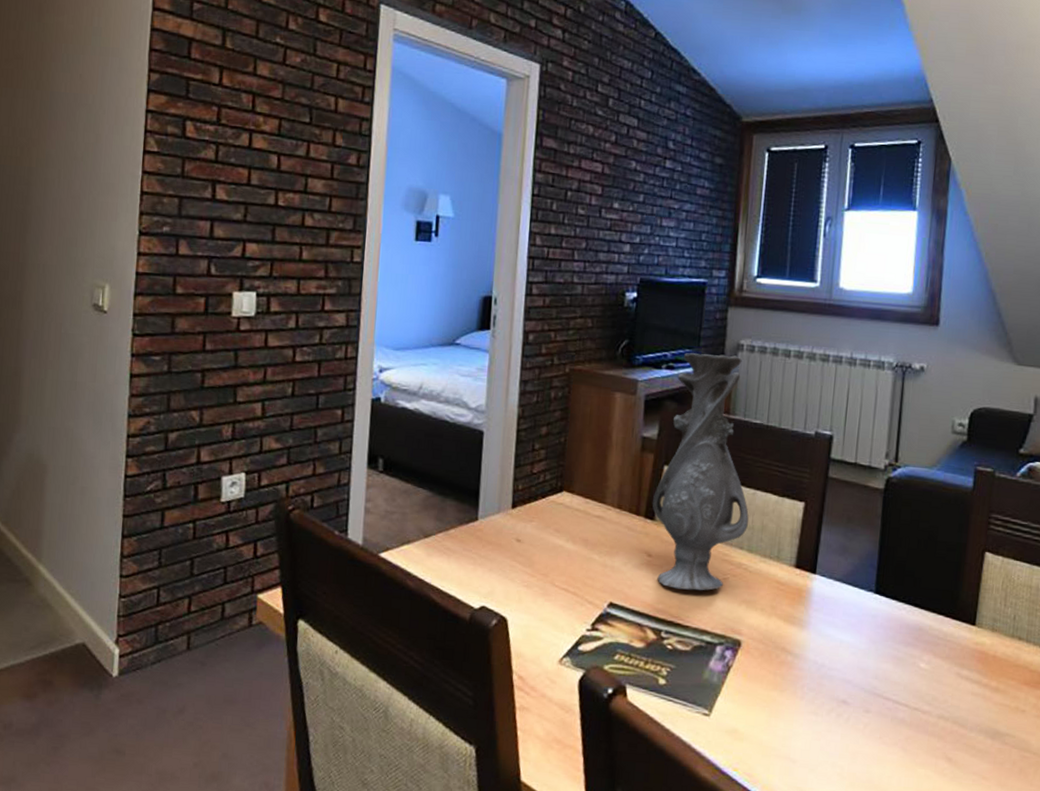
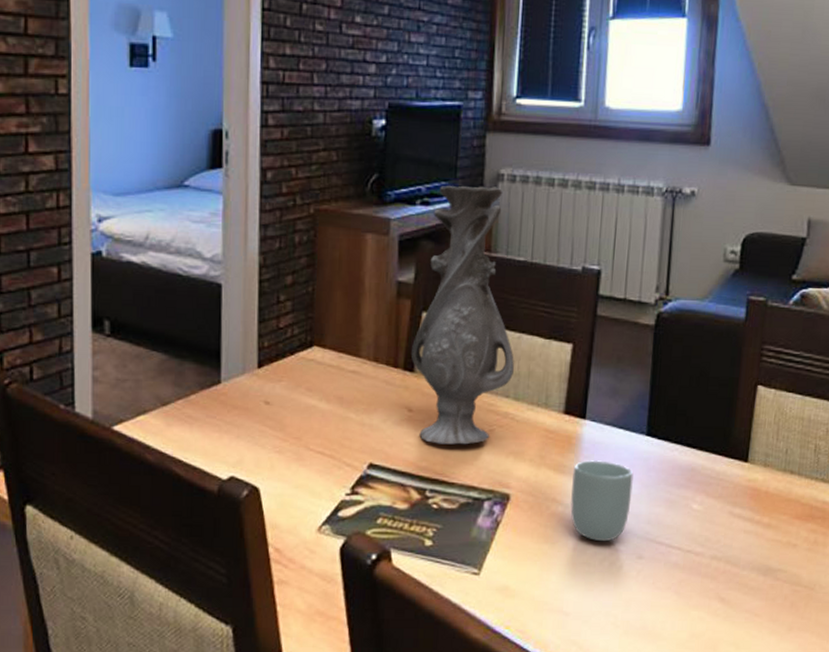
cup: none [799,613,862,694] -> present [570,460,634,542]

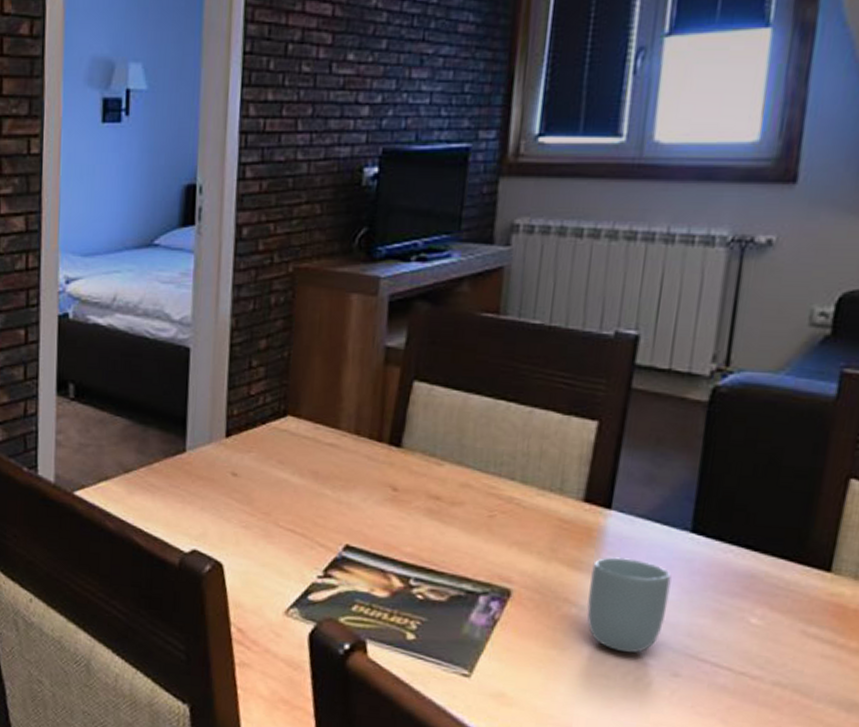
vase: present [410,185,514,445] -> none [398,238,523,531]

